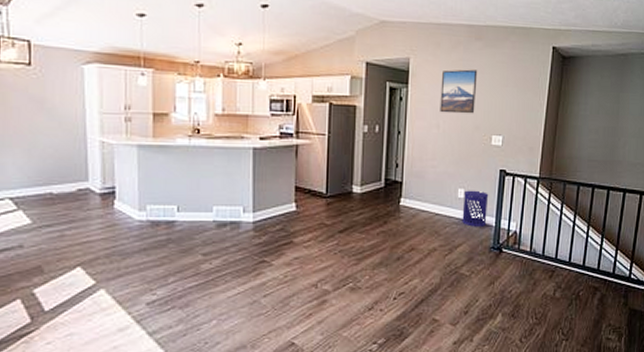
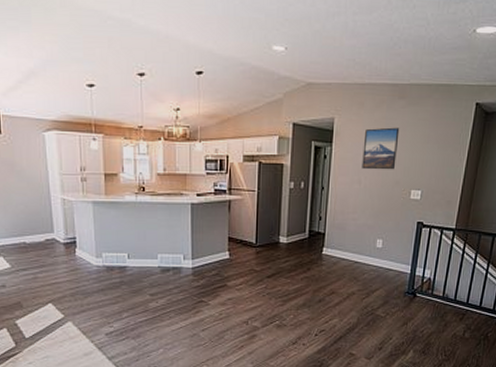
waste bin: present [462,190,489,227] -> none [379,240,406,274]

